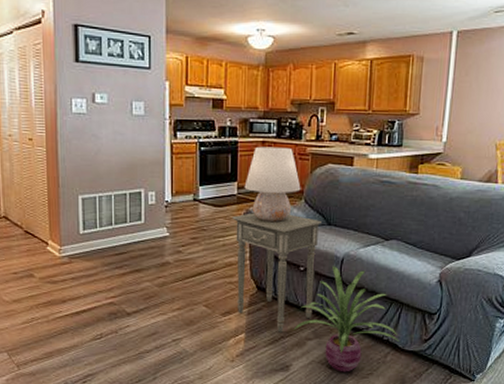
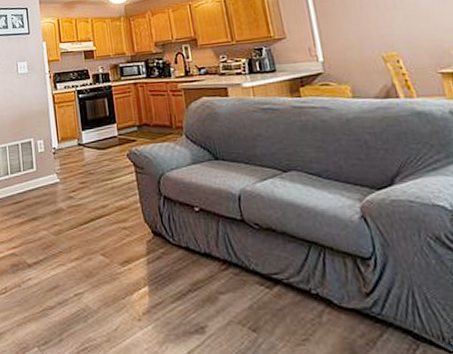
side table: present [232,213,321,332] -> none [116,151,219,285]
table lamp: present [244,146,301,223] -> none [123,86,180,162]
decorative plant: present [293,266,400,372] -> none [200,204,335,337]

